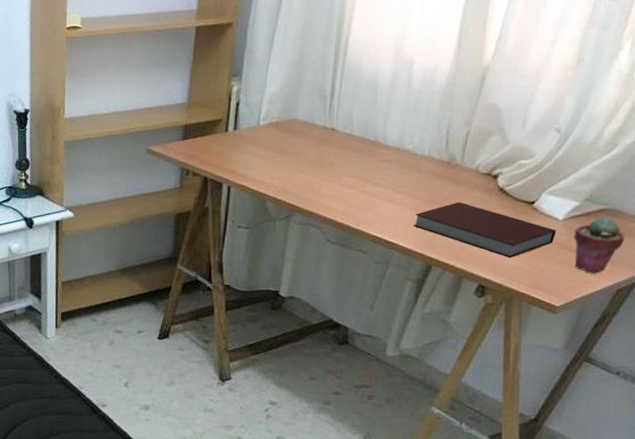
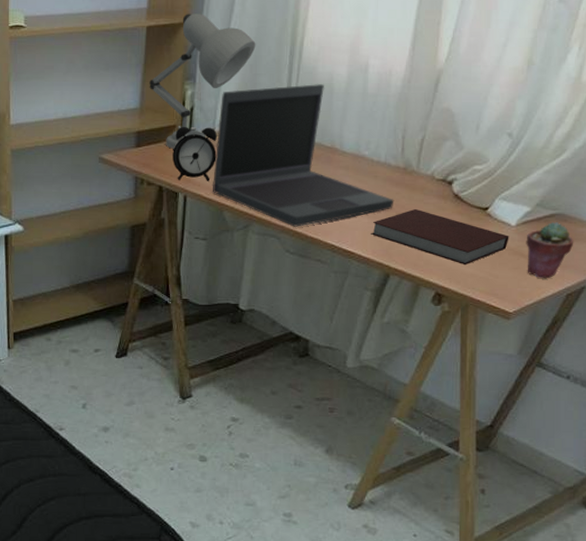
desk lamp: none [197,14,302,142] -> present [149,14,256,149]
alarm clock: none [218,120,261,173] -> present [173,126,217,181]
laptop: none [255,80,438,218] -> present [212,84,394,227]

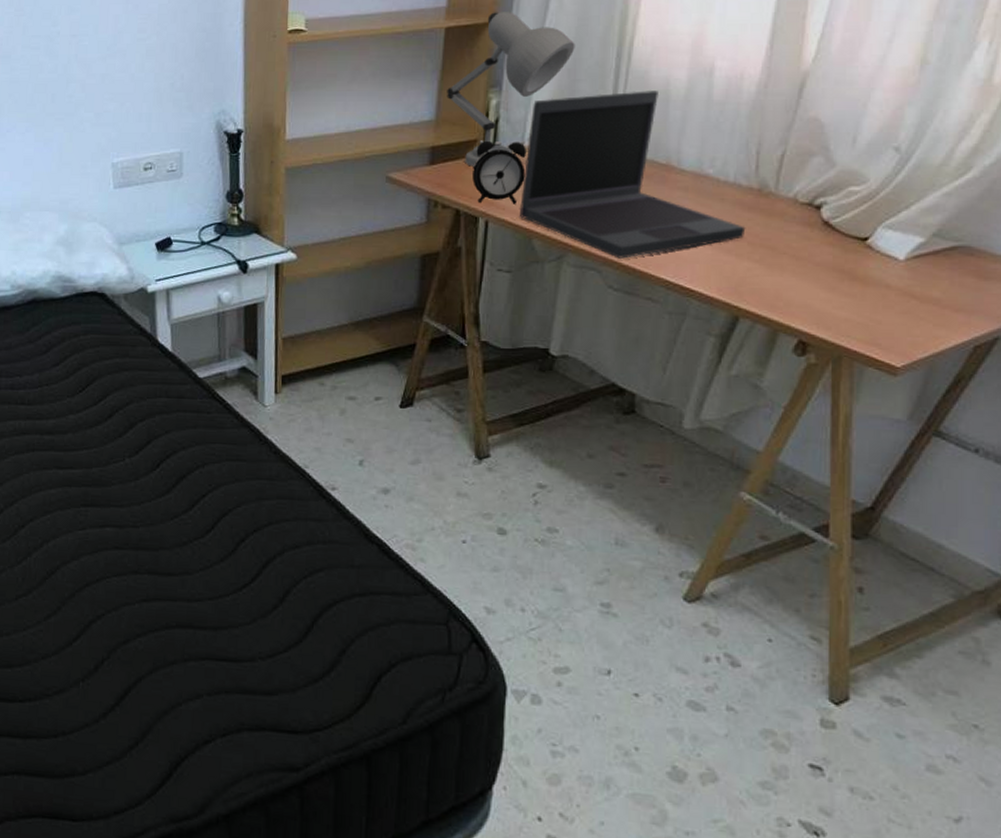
notebook: present [371,208,509,266] -> none [715,238,896,308]
potted succulent: present [526,222,574,278] -> none [918,256,984,326]

